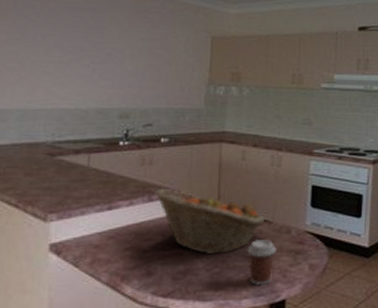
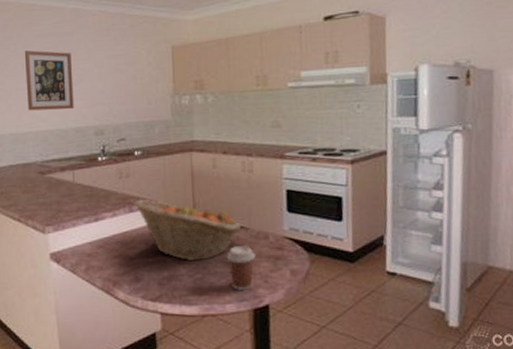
wall art: none [43,22,102,88] -> present [24,50,74,111]

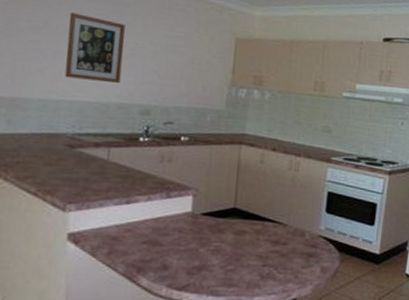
fruit basket: present [133,199,241,262] -> none [172,185,280,253]
coffee cup: present [226,246,256,292] -> none [261,241,290,285]

